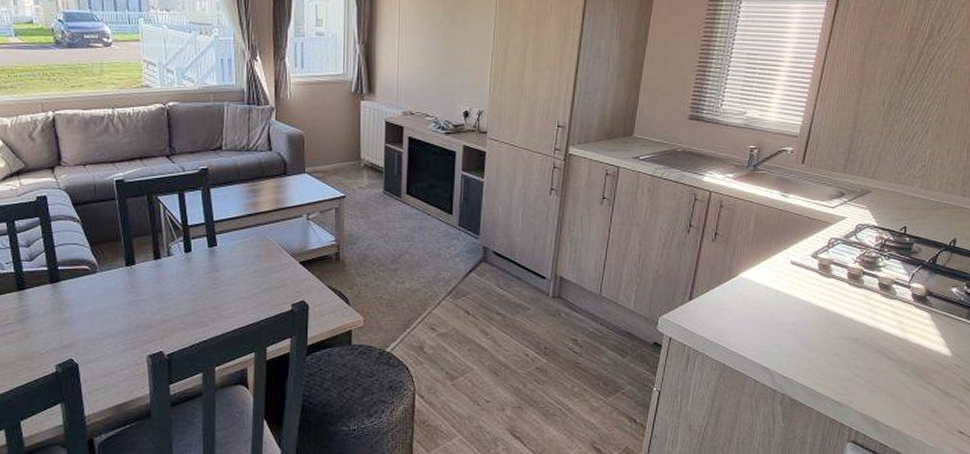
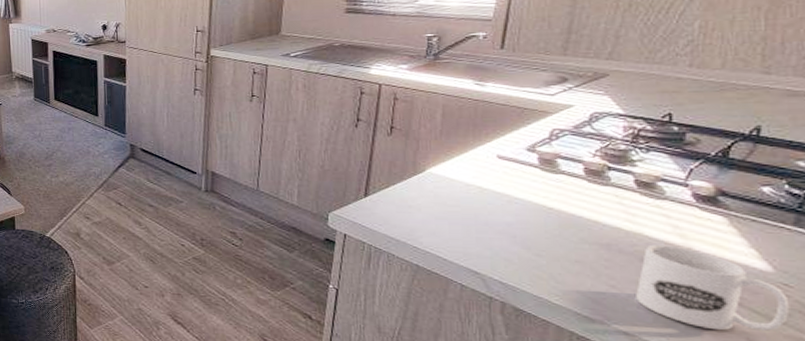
mug: none [870,337,958,406] -> present [636,244,790,331]

